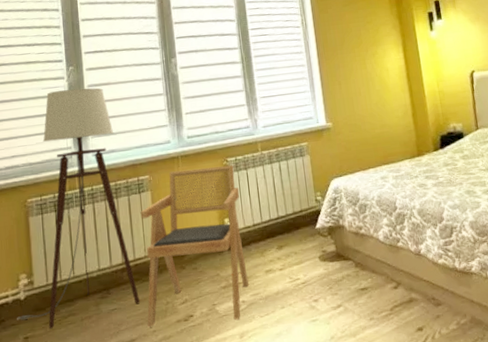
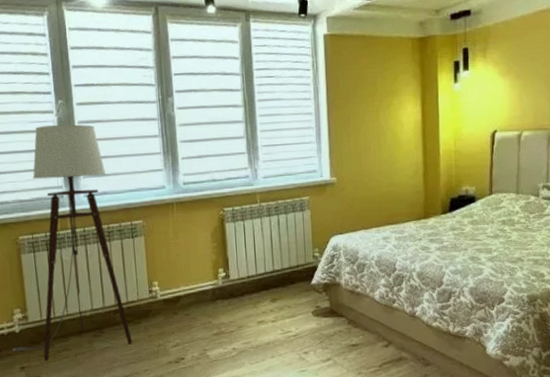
armchair: present [140,165,249,327] -> none [133,215,240,366]

